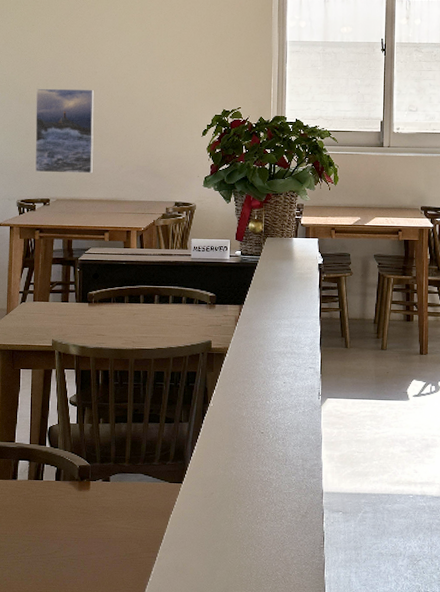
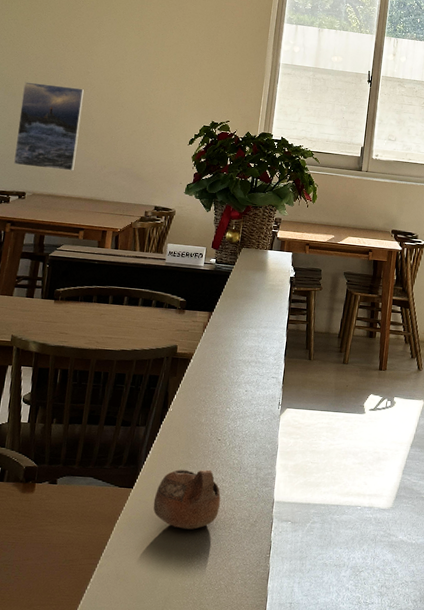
cup: none [204,462,269,522] -> present [153,469,221,530]

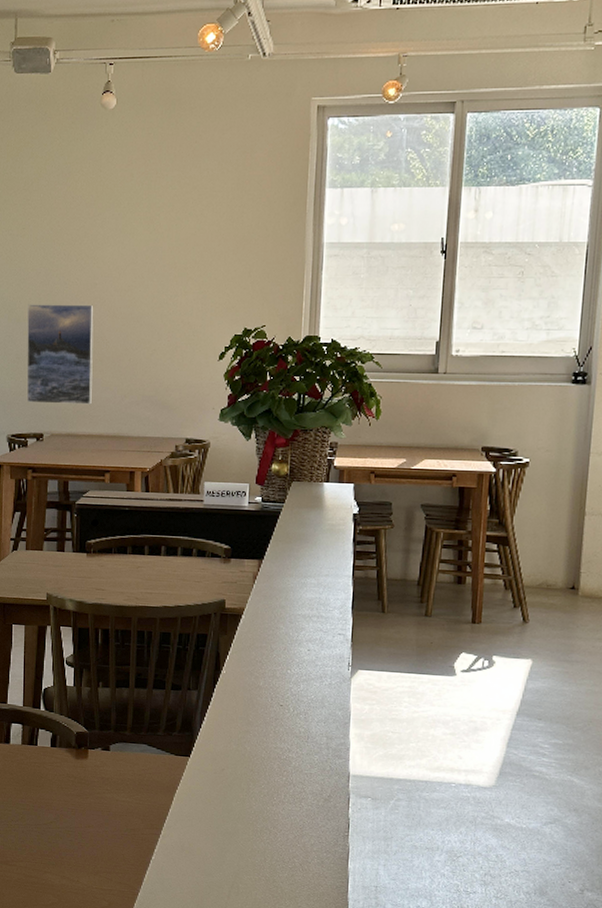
cup: present [153,469,221,530] -> none [213,738,288,803]

